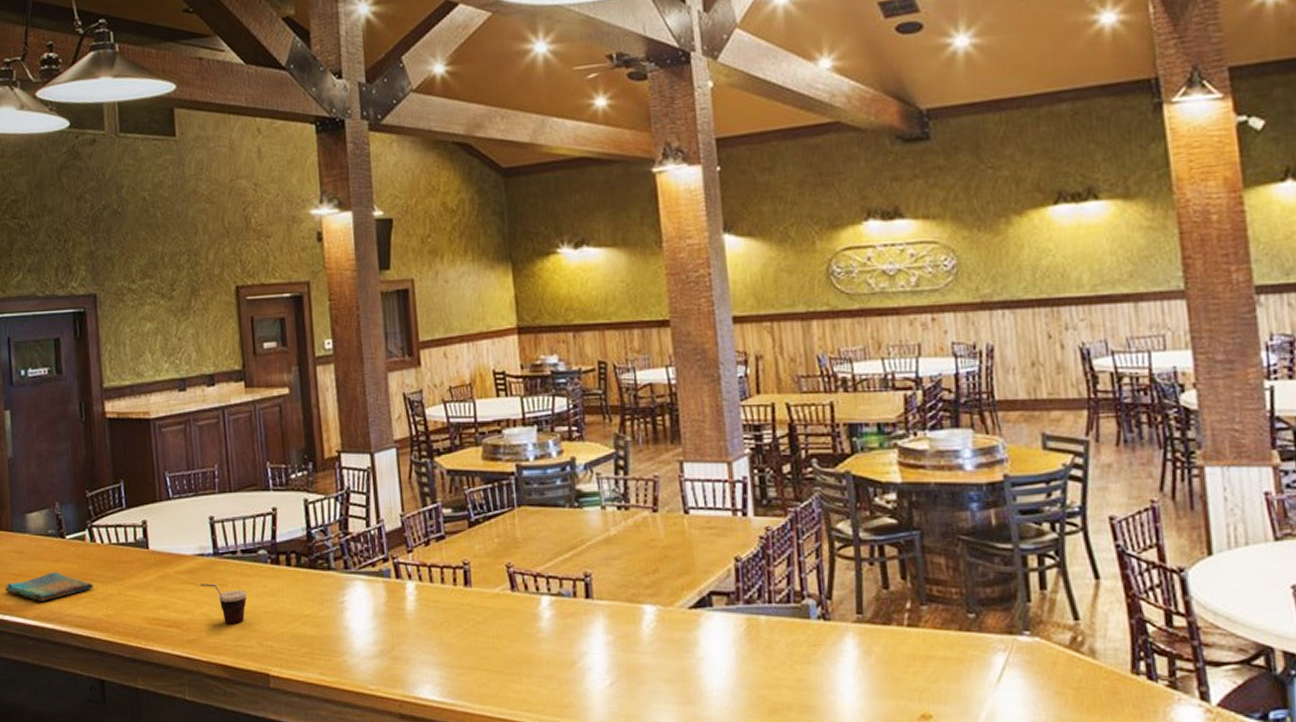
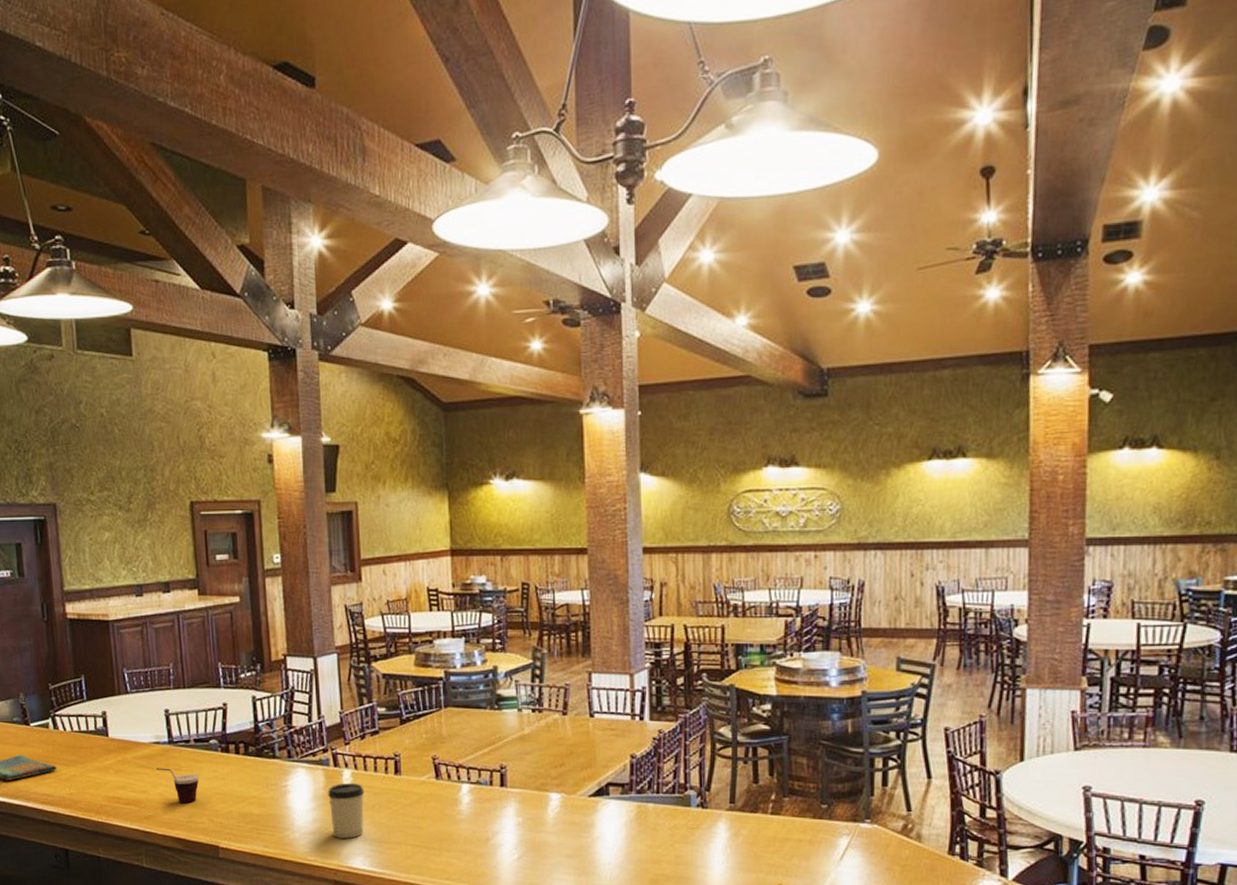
cup: none [390,597,431,663] -> present [328,783,365,839]

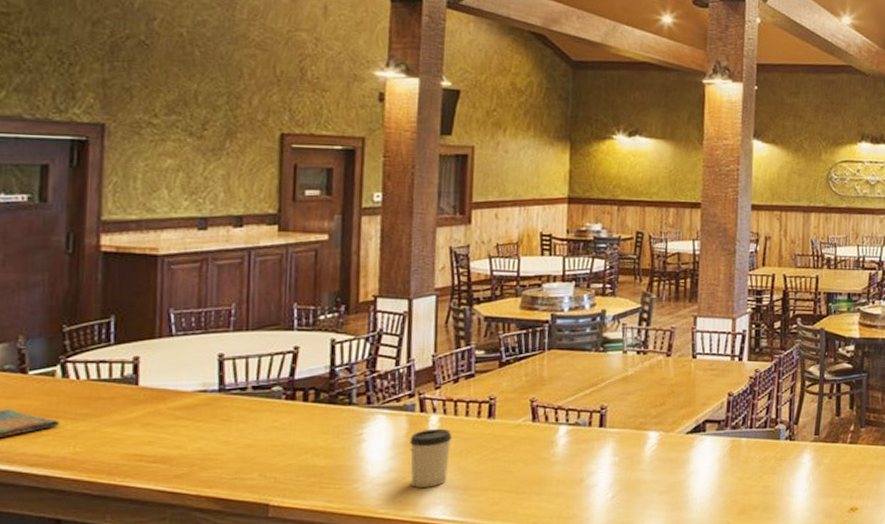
cup: present [156,768,200,804] -> none [199,419,254,459]

